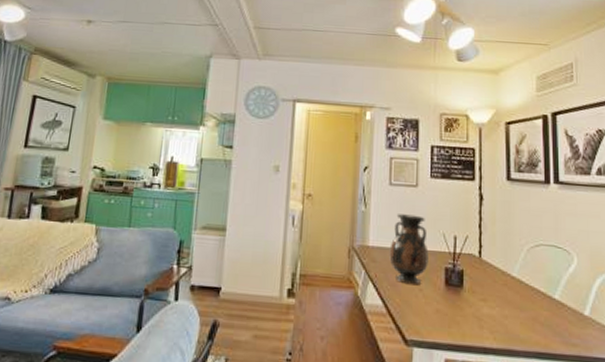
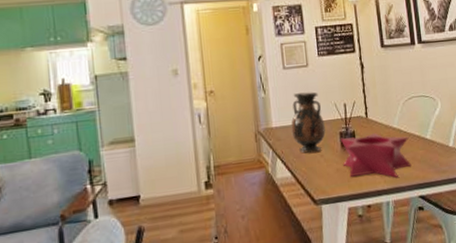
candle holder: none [445,274,532,337] -> present [341,133,411,178]

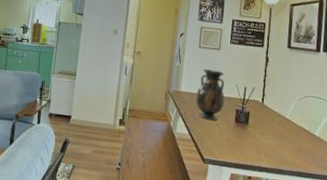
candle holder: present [341,133,411,178] -> none [234,114,298,161]

